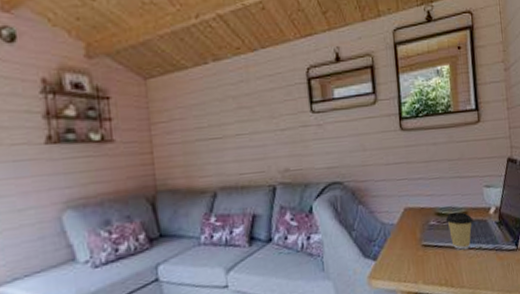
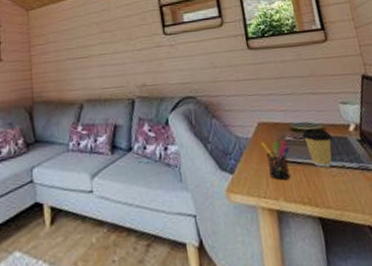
pen holder: none [405,224,433,264] -> present [260,140,291,180]

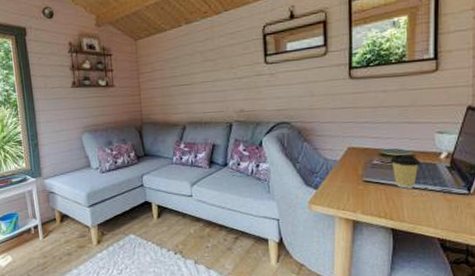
pen holder: present [260,140,291,180] -> none [347,163,375,197]

